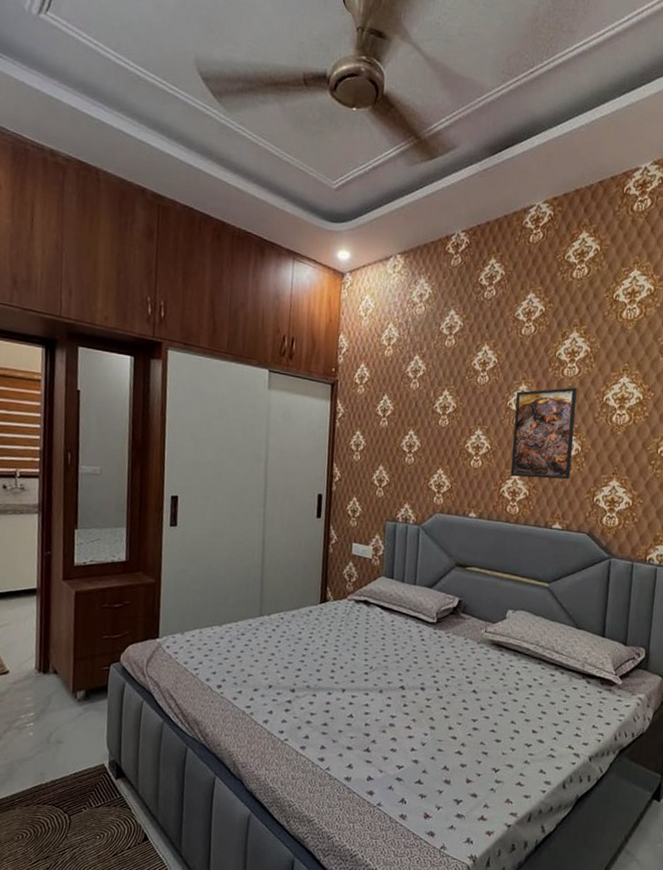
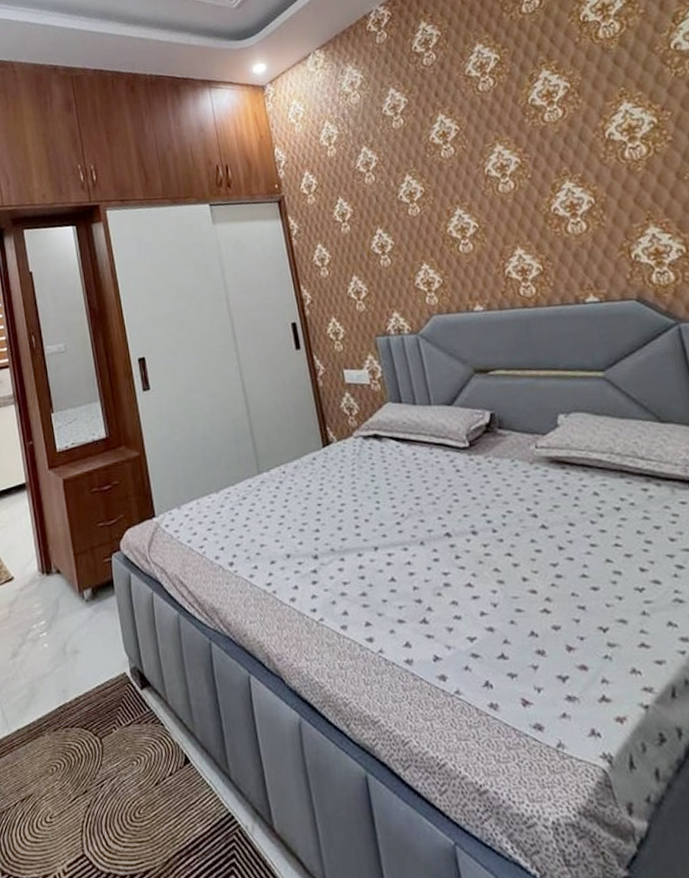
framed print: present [510,387,577,480] -> none [492,131,591,253]

